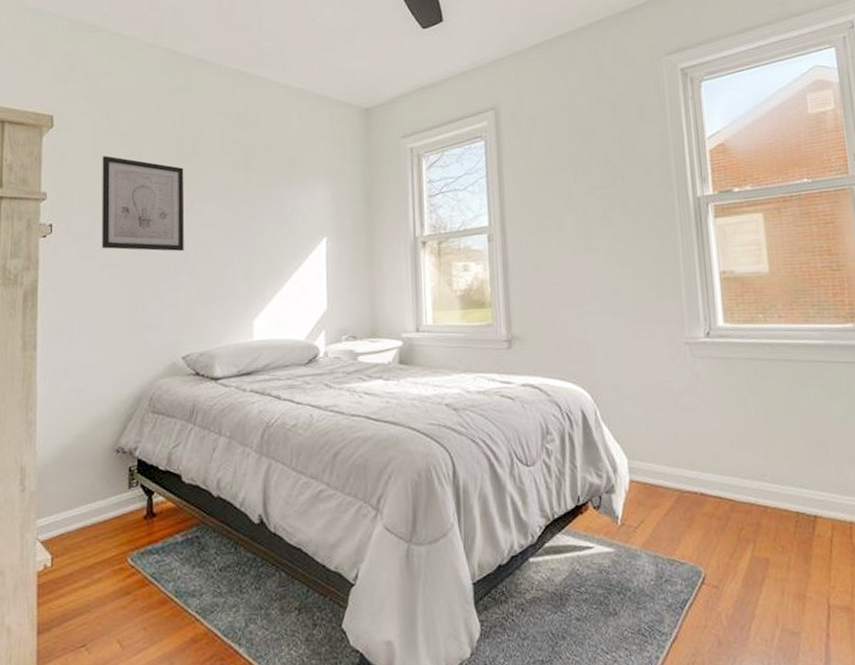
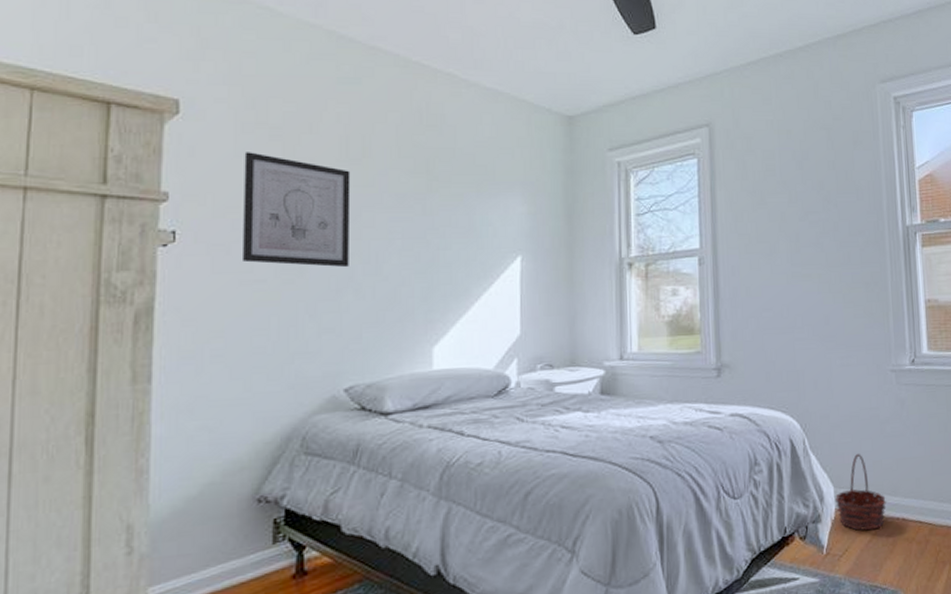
basket: none [629,426,683,504] -> present [835,454,887,531]

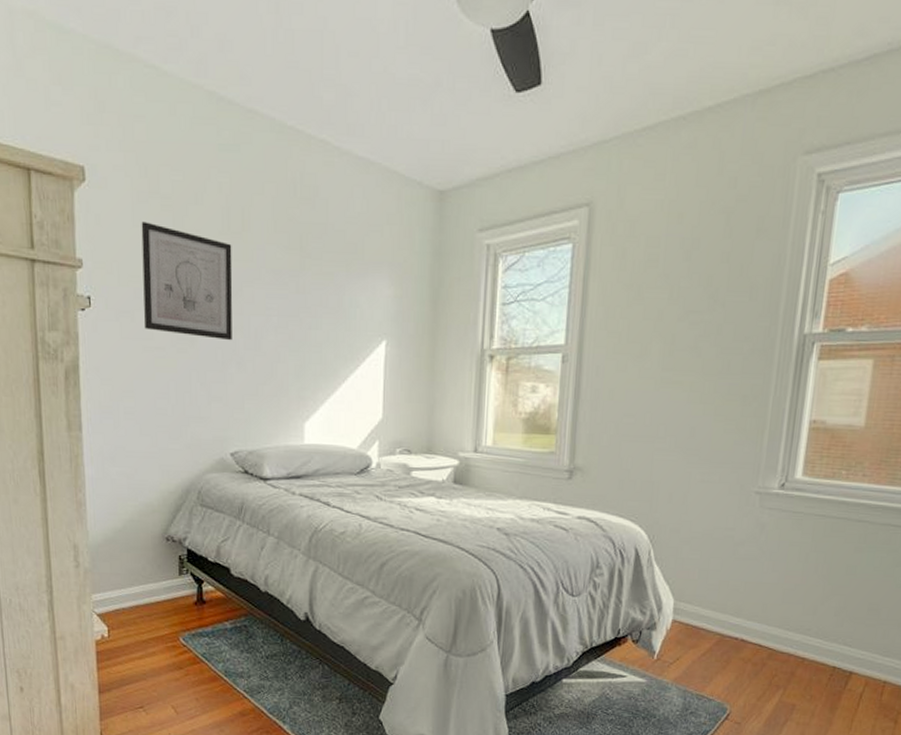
basket: present [835,454,887,531] -> none [673,572,727,645]

